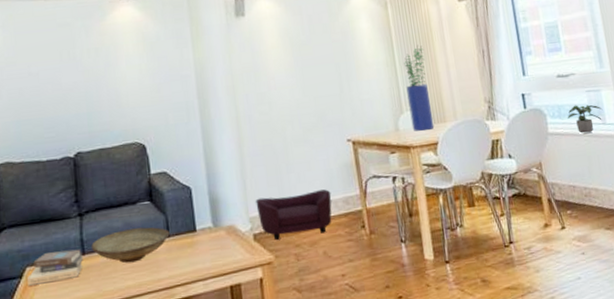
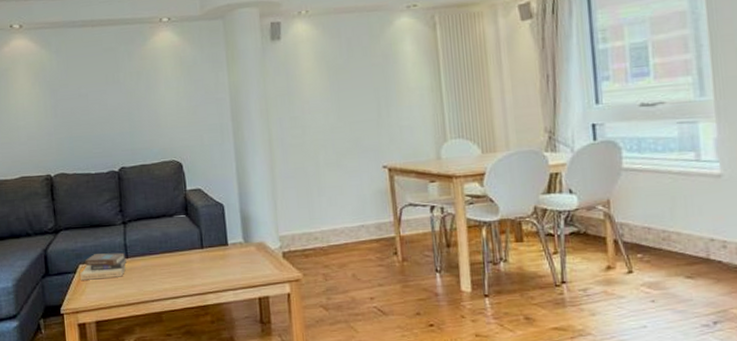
decorative bowl: present [91,227,170,264] -> none [134,238,203,269]
dog bed: present [255,189,332,240] -> none [286,214,363,259]
vase: present [404,45,435,132] -> none [451,69,482,161]
potted plant: present [567,104,603,134] -> none [649,138,698,171]

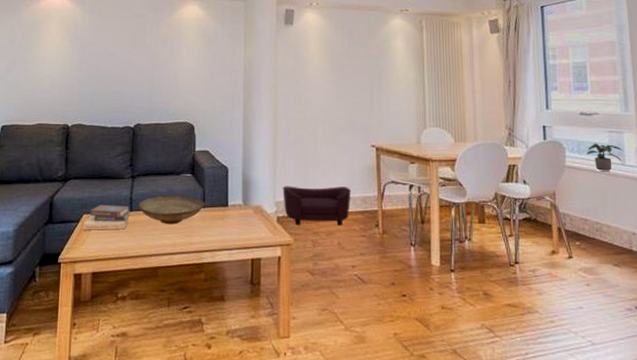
decorative bowl: none [134,238,203,269] -> present [138,195,205,225]
dog bed: none [286,214,363,259] -> present [283,186,351,226]
potted plant: none [649,138,698,171] -> present [586,143,623,172]

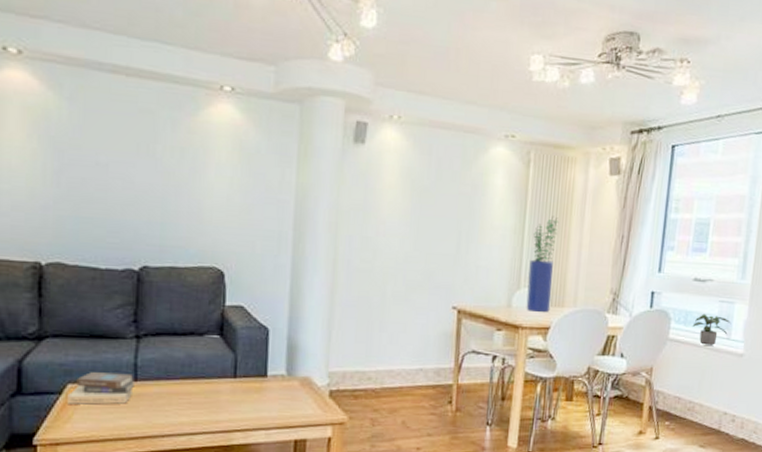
decorative bowl: present [138,195,205,225] -> none [146,361,237,399]
dog bed: present [283,186,351,226] -> none [338,353,423,402]
vase: none [432,68,455,148] -> present [526,216,559,313]

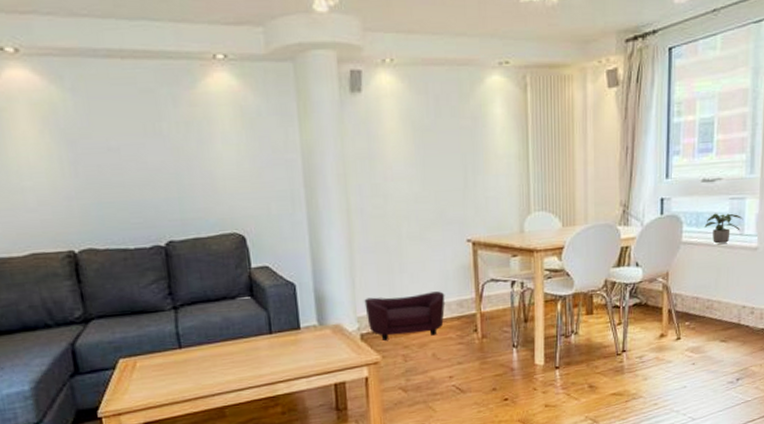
books: present [67,372,134,405] -> none [121,342,180,377]
dog bed: none [338,353,423,402] -> present [364,291,445,340]
vase: present [526,216,559,313] -> none [537,137,562,235]

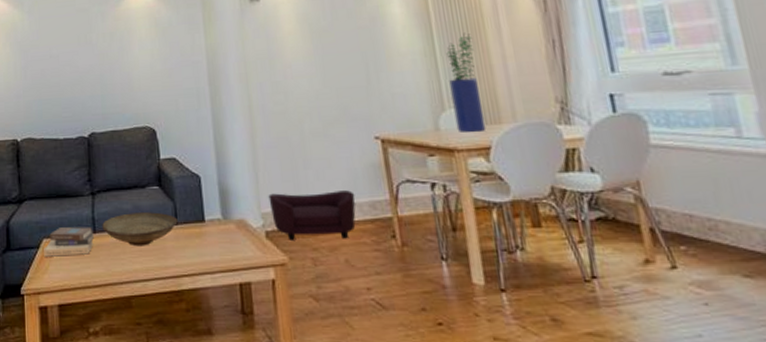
books: none [121,342,180,377] -> present [44,227,94,257]
decorative bowl: none [188,323,272,359] -> present [102,212,178,247]
vase: none [537,137,562,235] -> present [446,32,486,133]
potted plant: present [704,213,743,245] -> none [679,111,737,149]

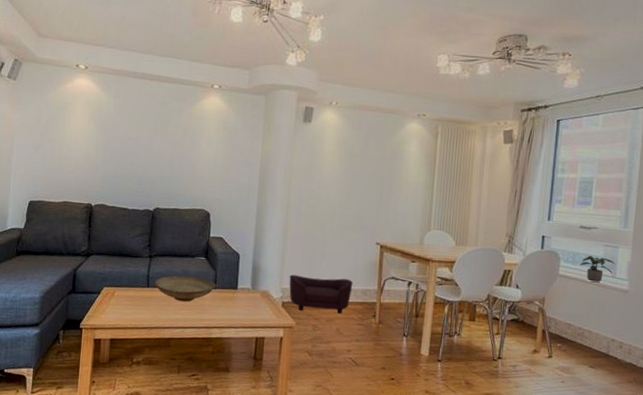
books: present [44,227,94,257] -> none [103,280,147,303]
vase: present [446,32,486,133] -> none [435,175,462,250]
potted plant: none [679,111,737,149] -> present [580,255,616,283]

